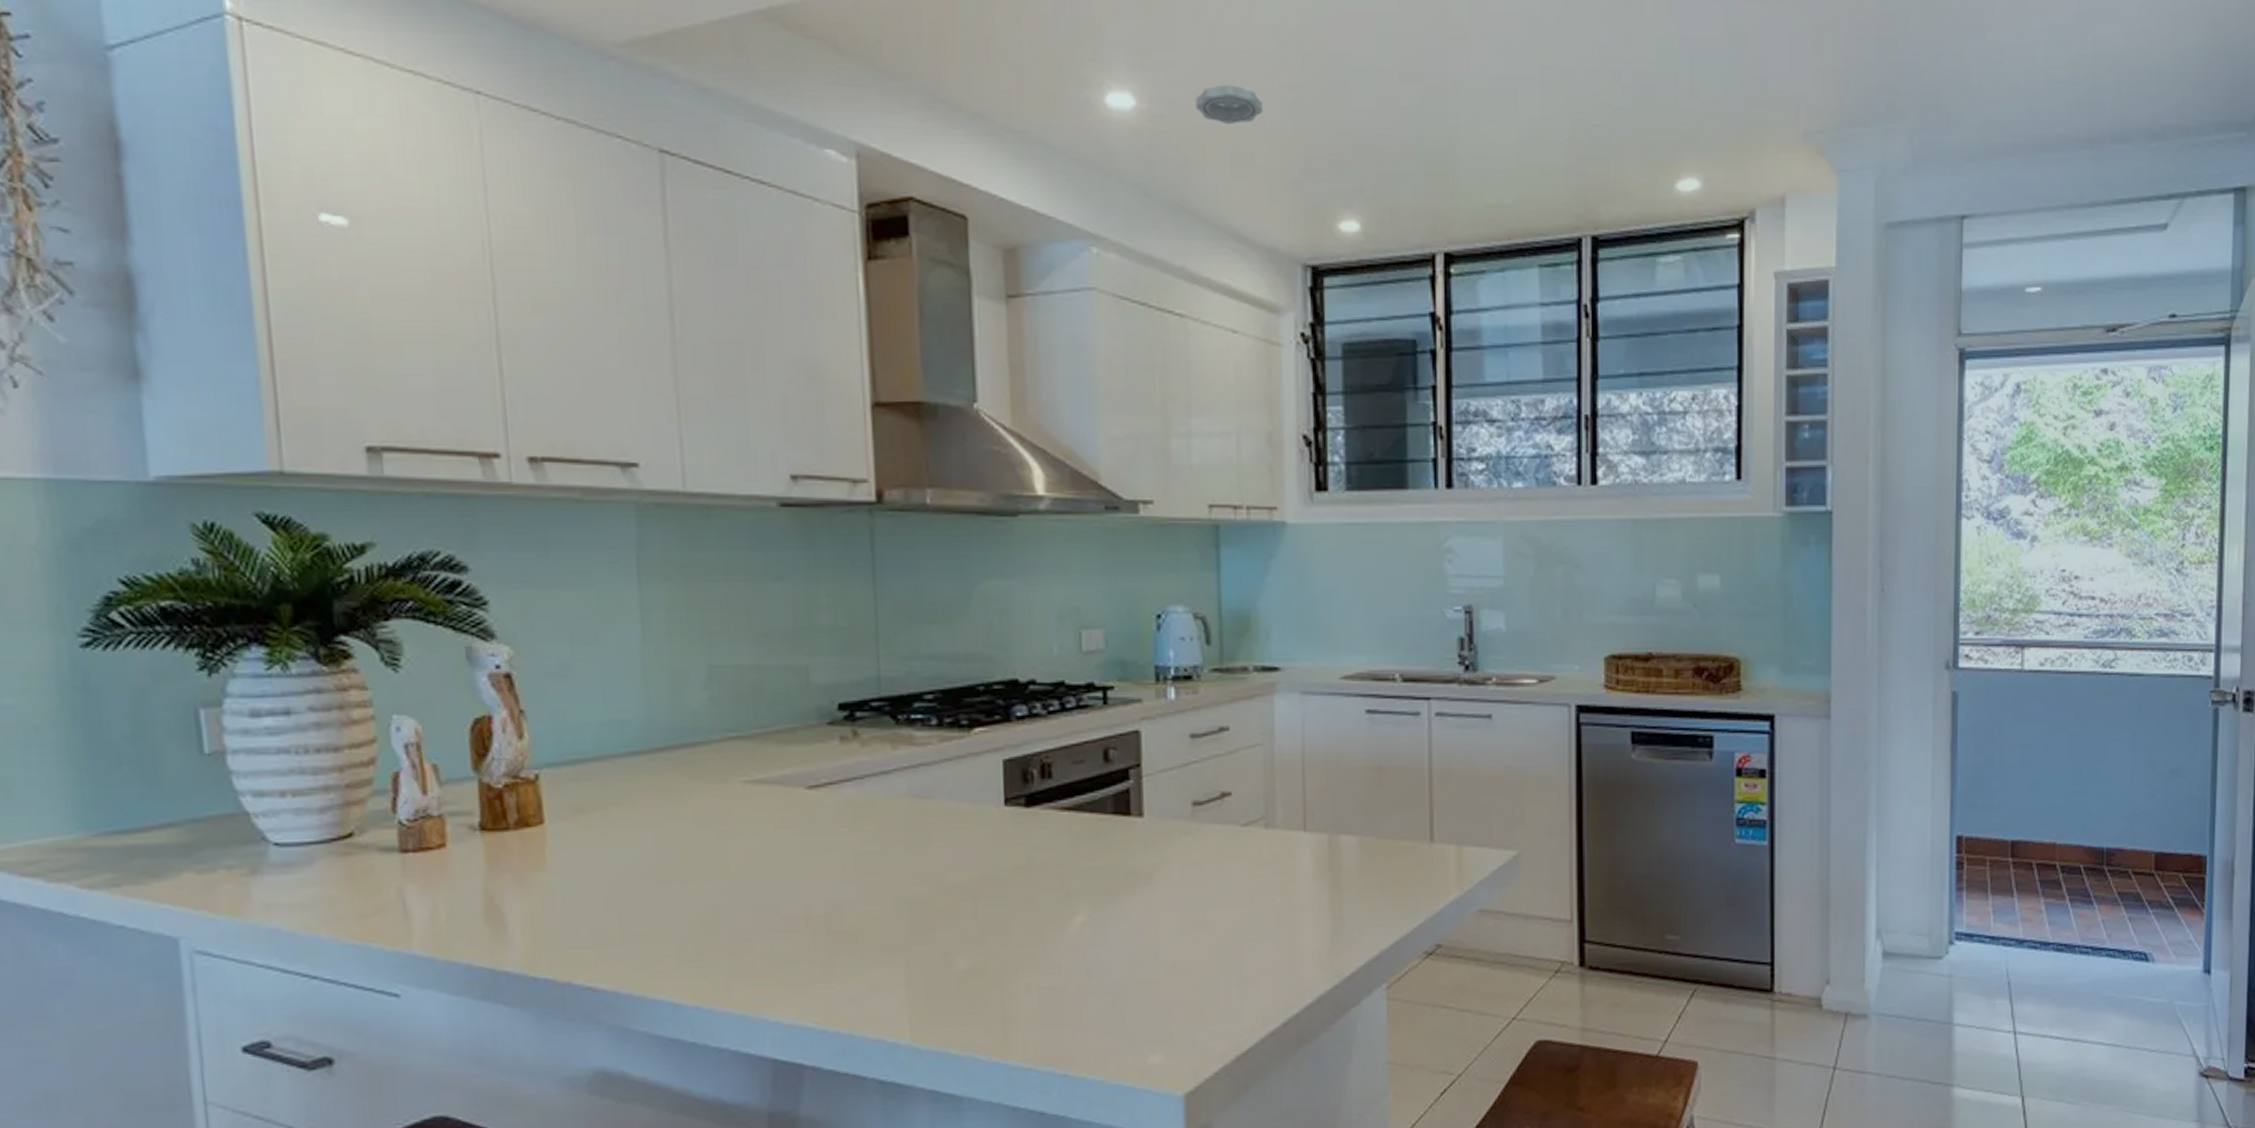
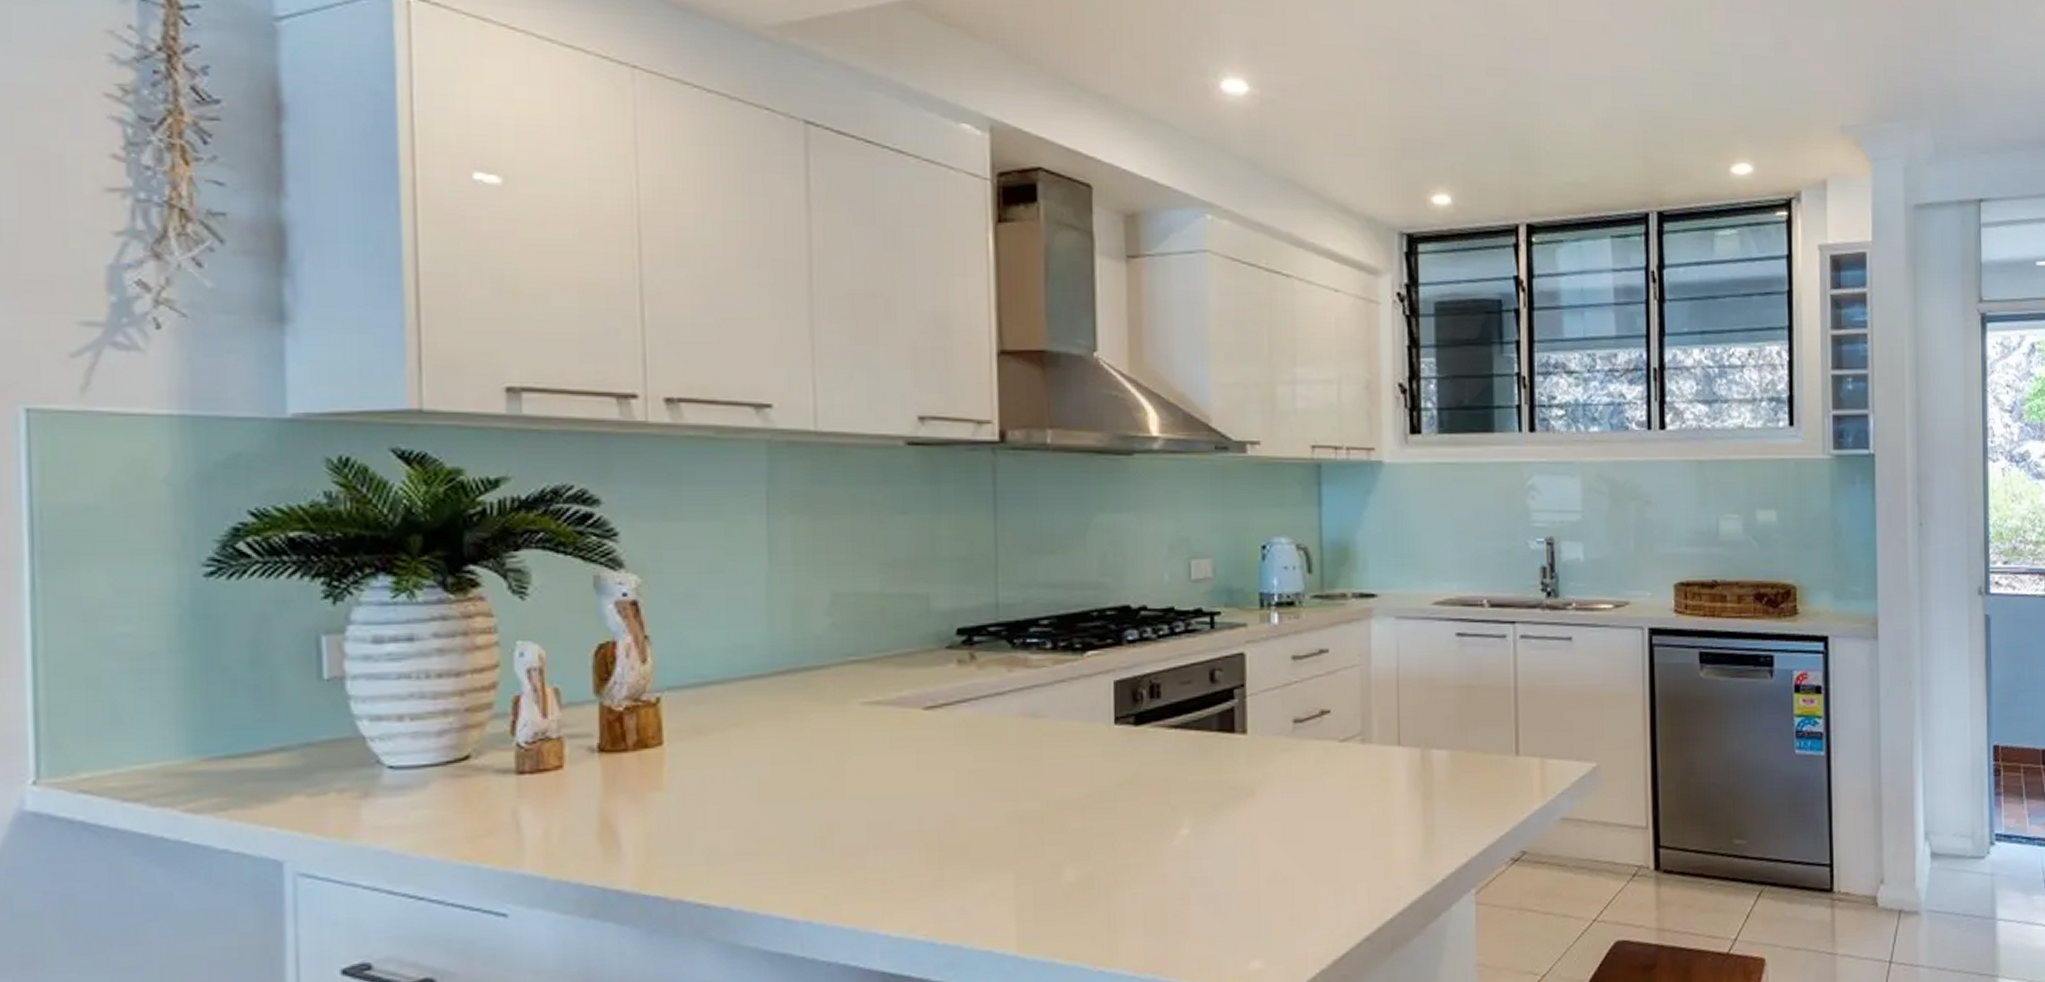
smoke detector: present [1195,85,1263,125] -> none [1303,75,1364,110]

